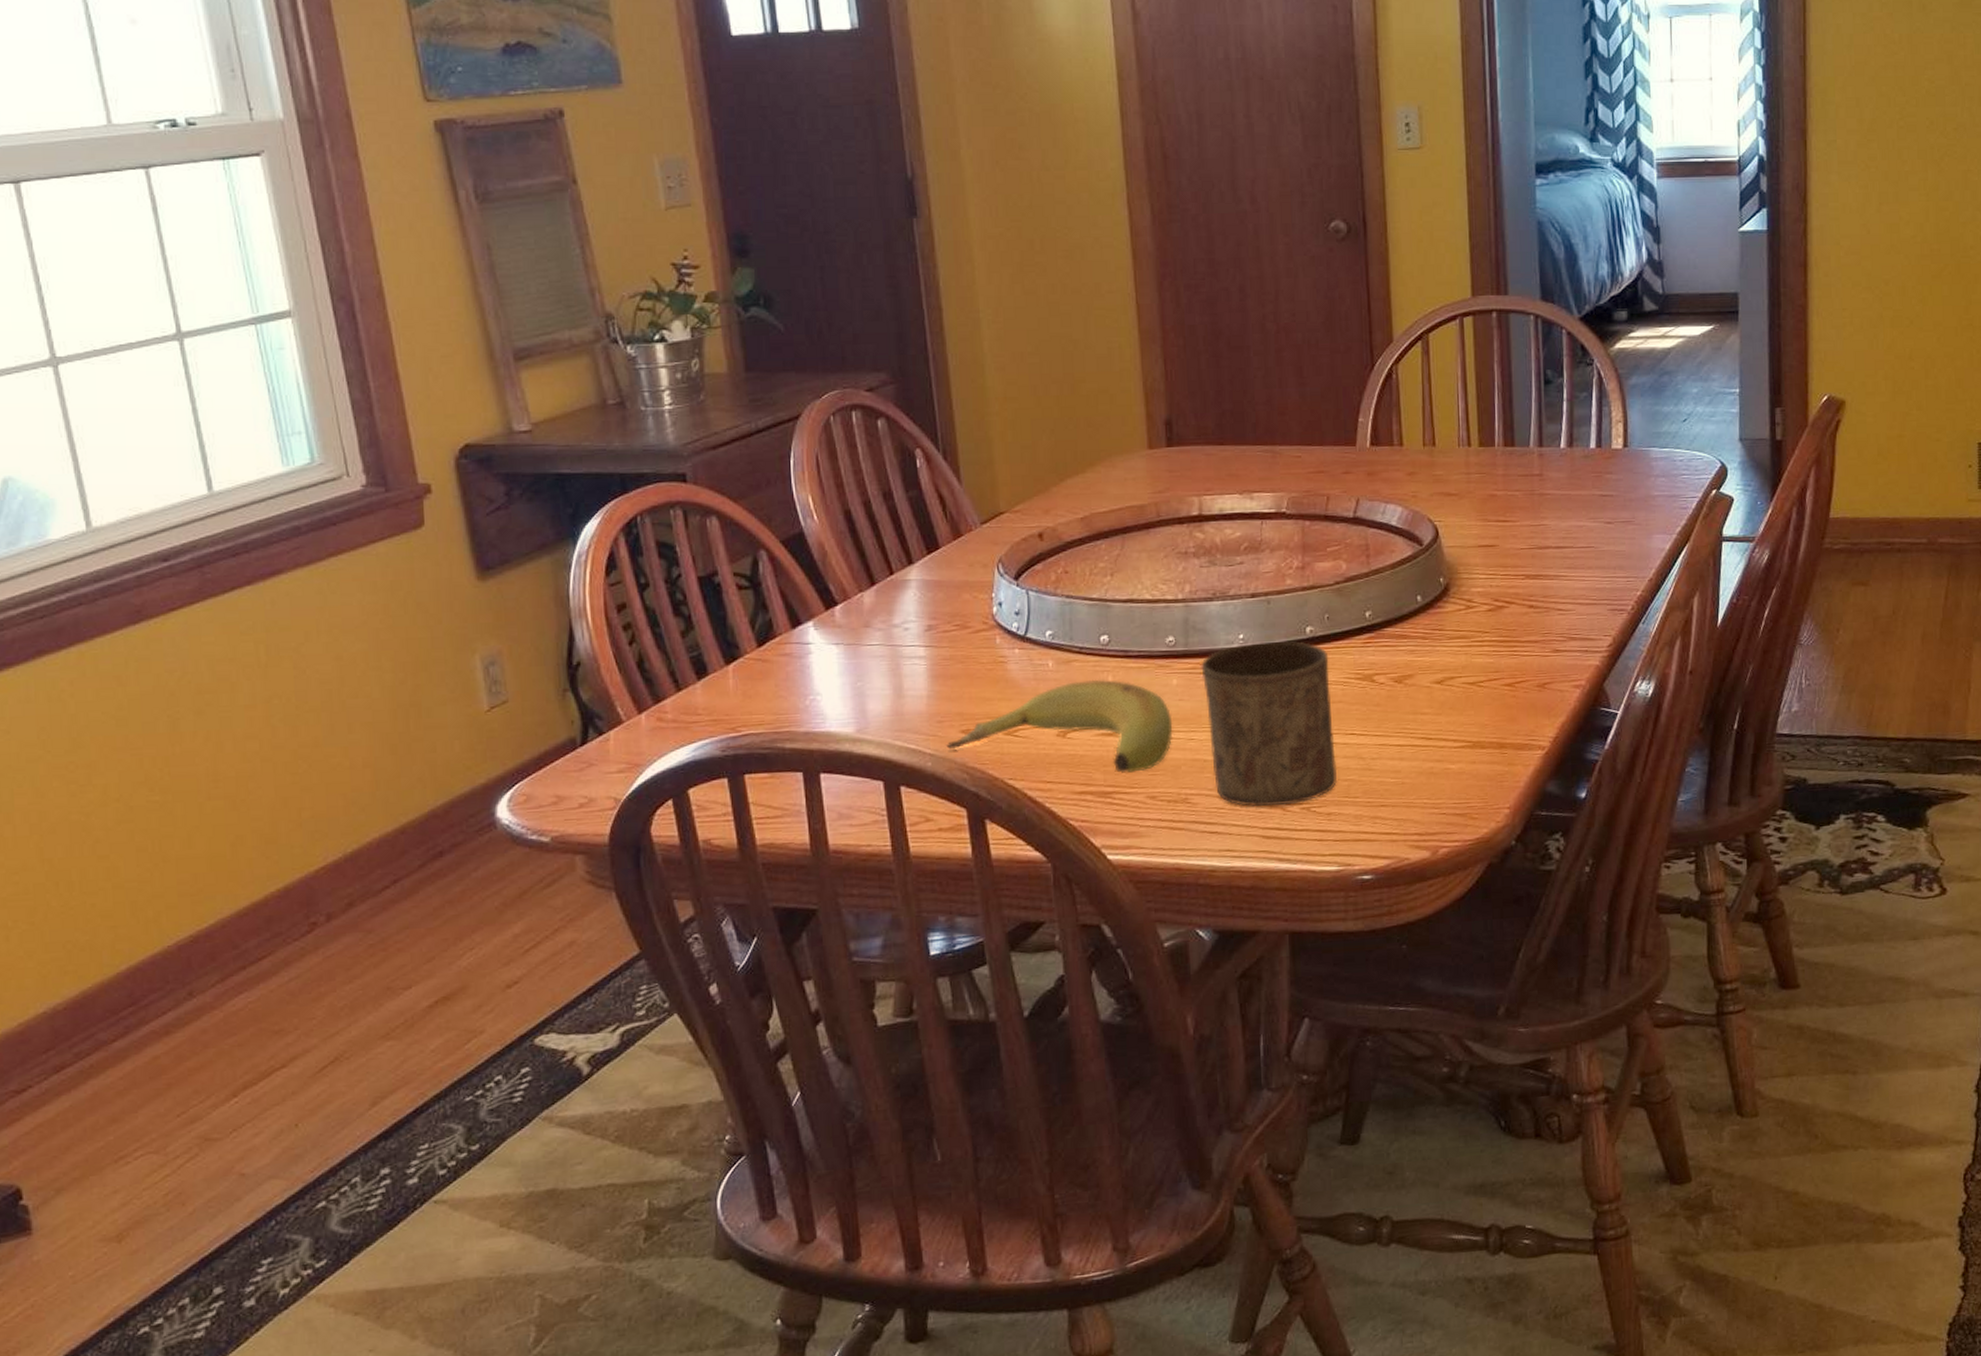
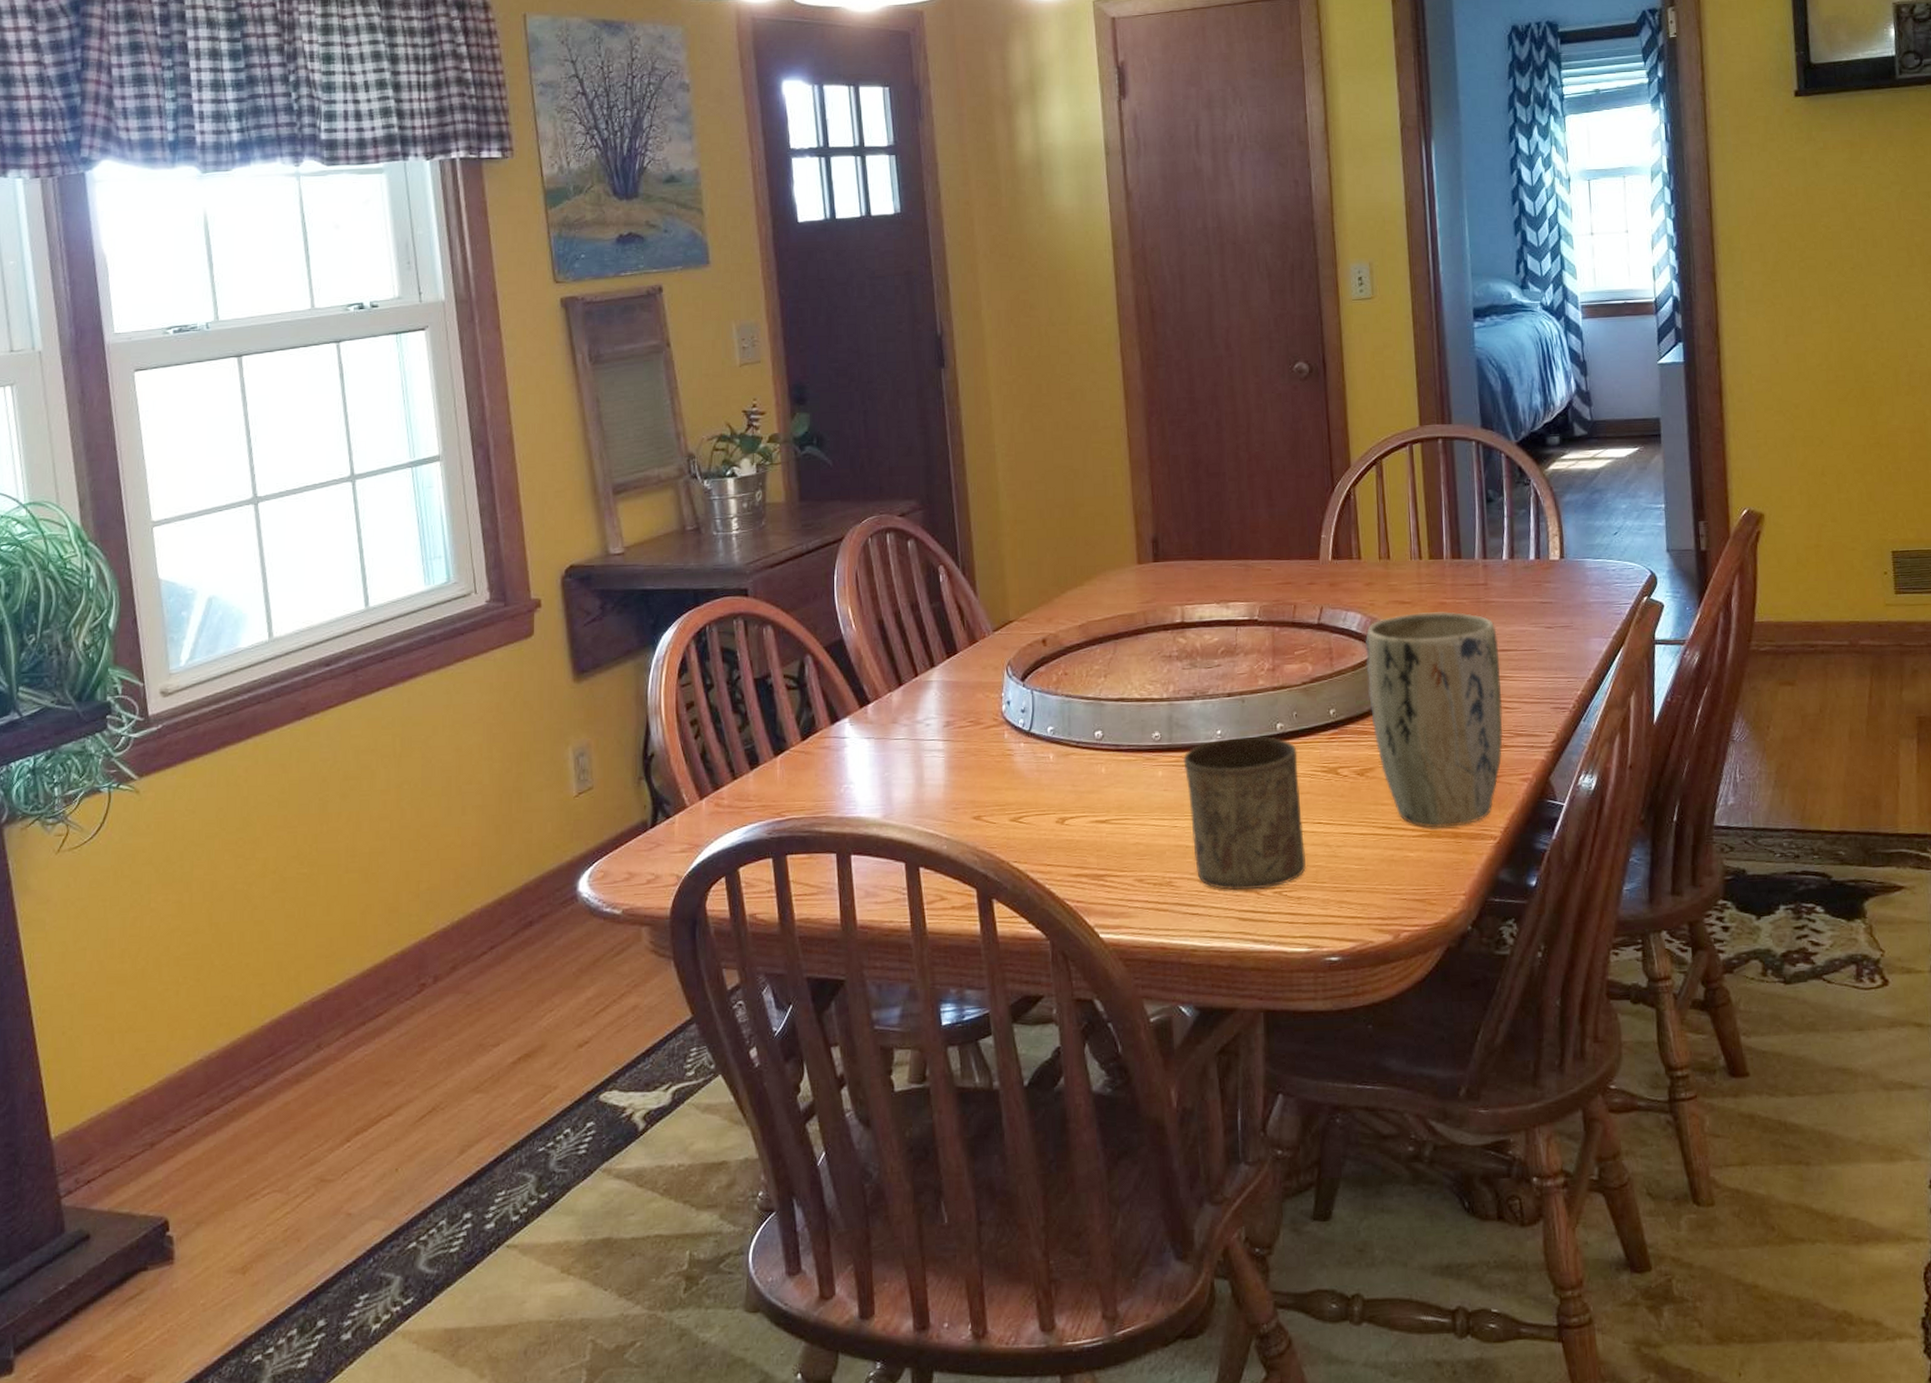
banana: present [946,679,1173,773] -> none [960,770,1159,857]
plant pot: none [1406,505,1556,738] -> present [1365,612,1503,828]

